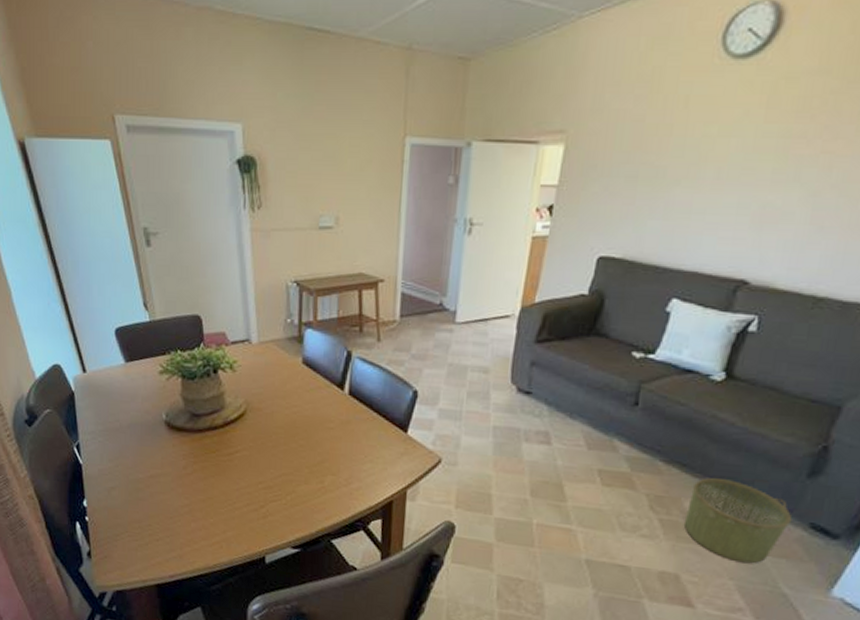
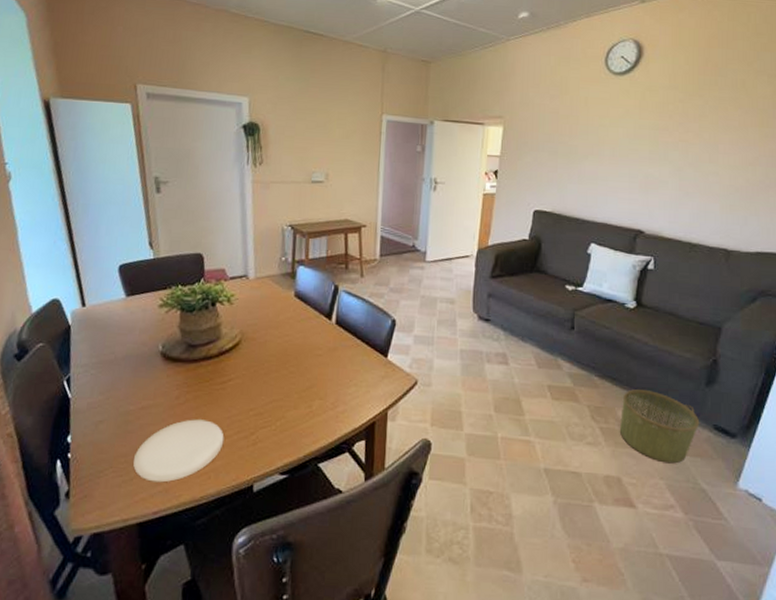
plate: none [147,489,234,549] -> present [133,419,224,483]

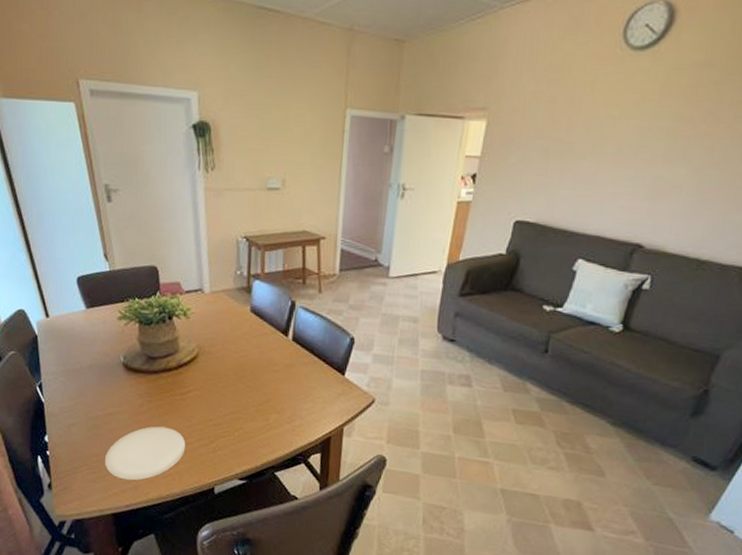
basket: present [619,389,700,464] -> none [586,417,678,492]

